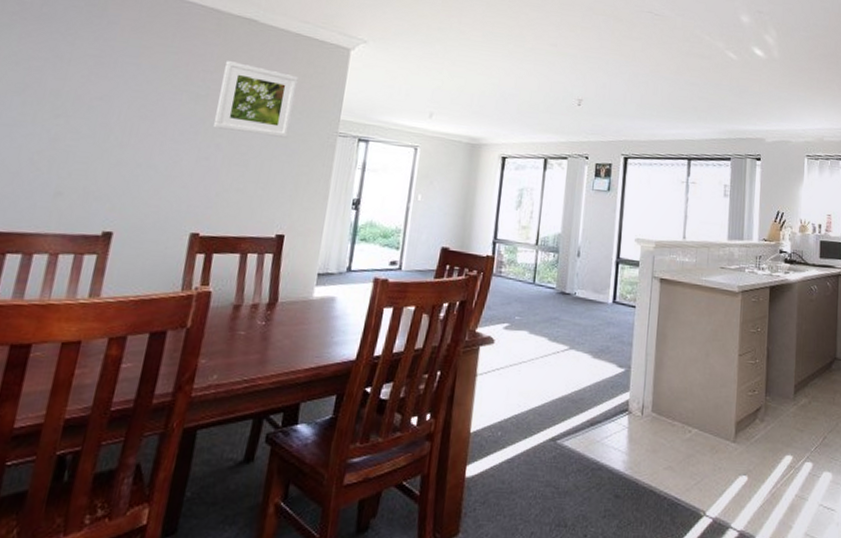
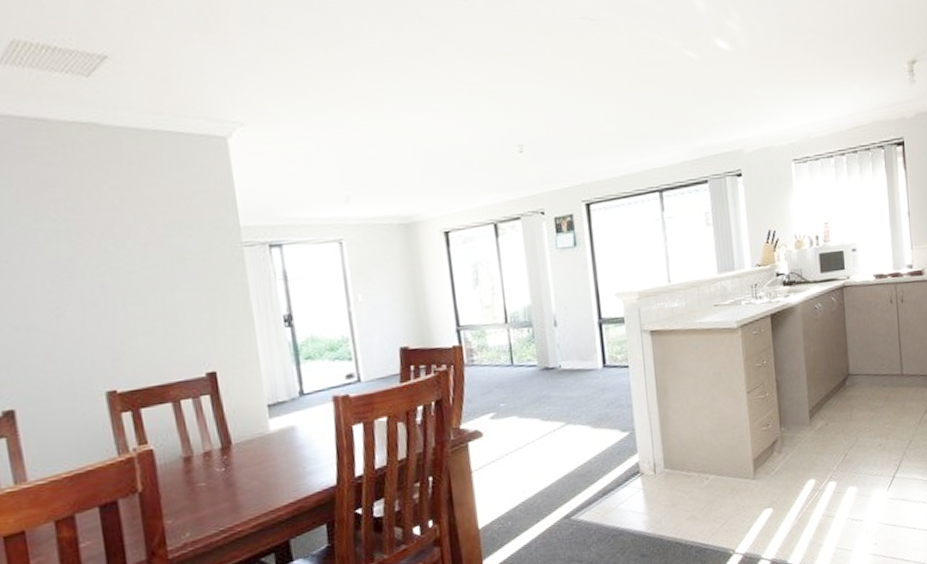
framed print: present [214,61,299,138] -> none [77,181,184,267]

